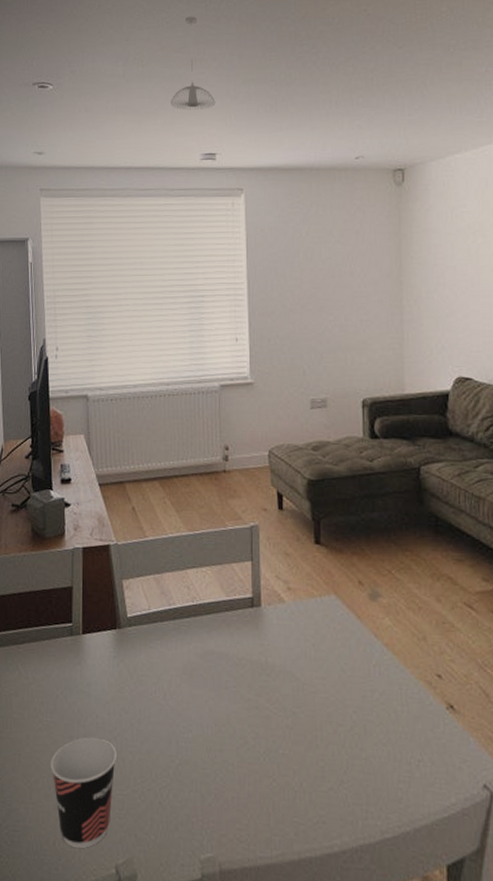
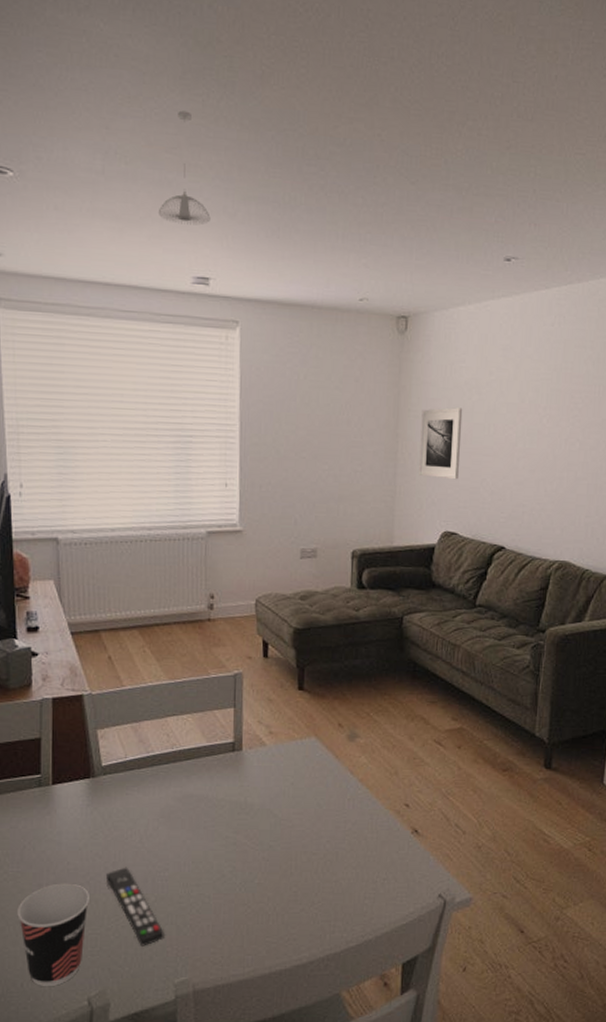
remote control: none [131,724,189,814] -> present [105,867,164,947]
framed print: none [425,252,469,324] -> present [419,407,463,480]

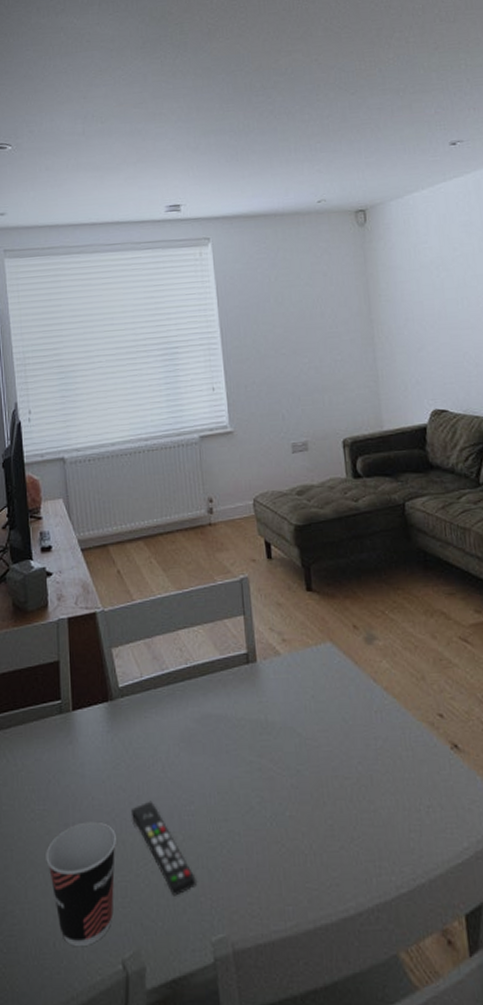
pendant light: present [158,110,211,225] -> none [131,72,177,164]
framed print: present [419,407,463,480] -> none [392,286,439,358]

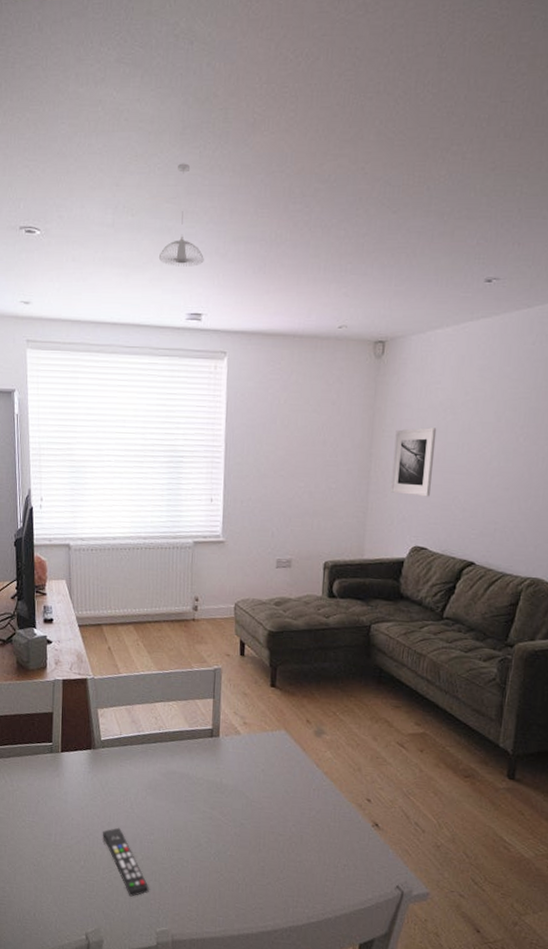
cup: present [46,821,116,946] -> none [32,834,89,919]
pendant light: none [131,72,177,164] -> present [158,163,204,267]
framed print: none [392,286,439,358] -> present [391,427,437,497]

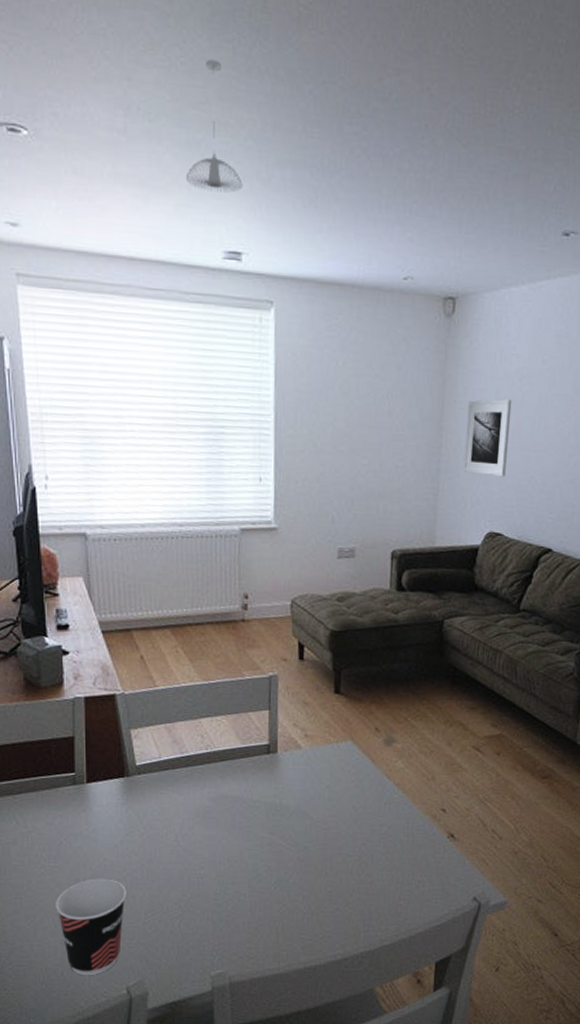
cup: none [32,834,89,919] -> present [56,878,126,975]
remote control: present [102,827,149,897] -> none [141,864,201,940]

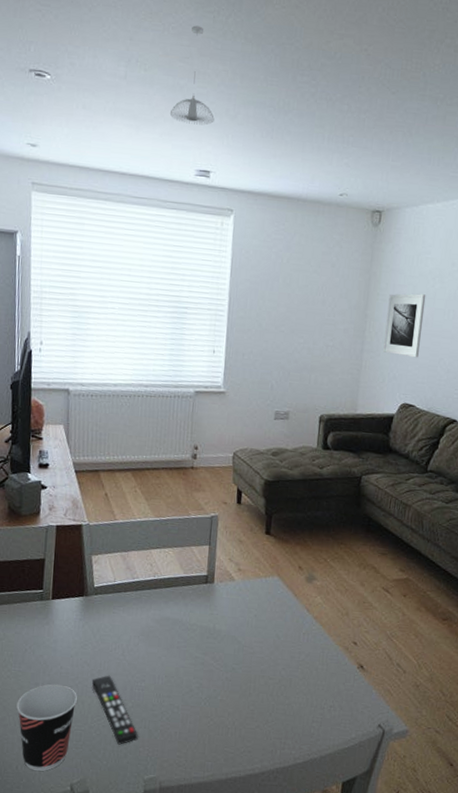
remote control: none [141,864,201,940] -> present [91,675,138,745]

